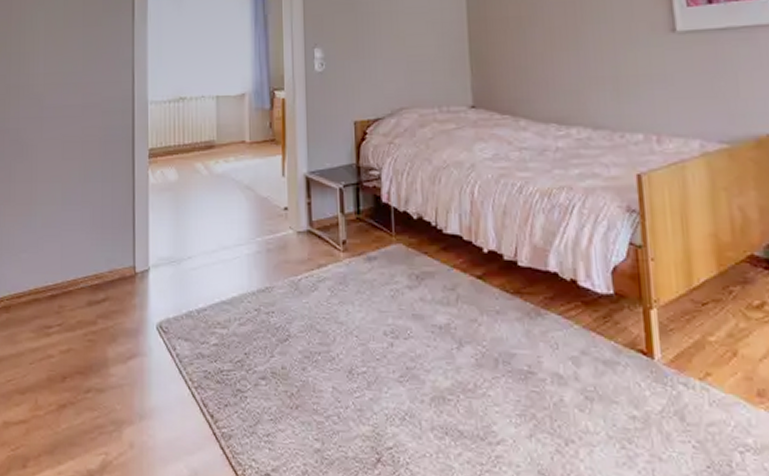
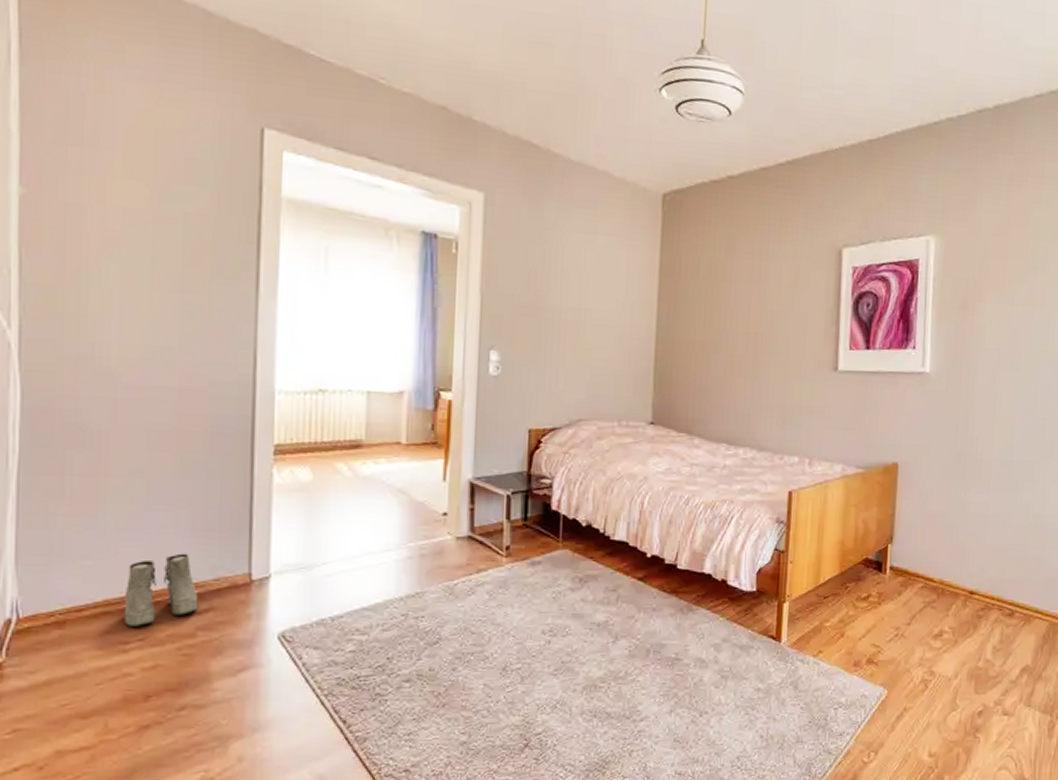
boots: none [48,248,98,313] -> present [123,553,199,626]

